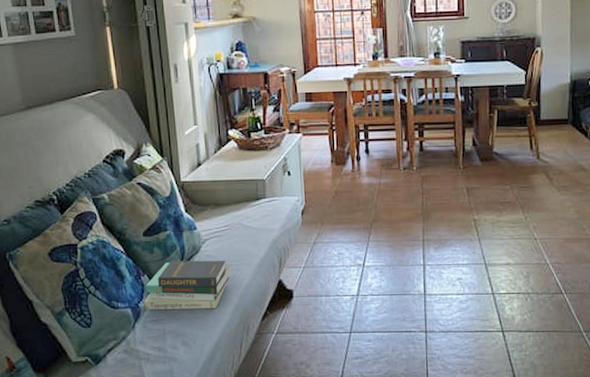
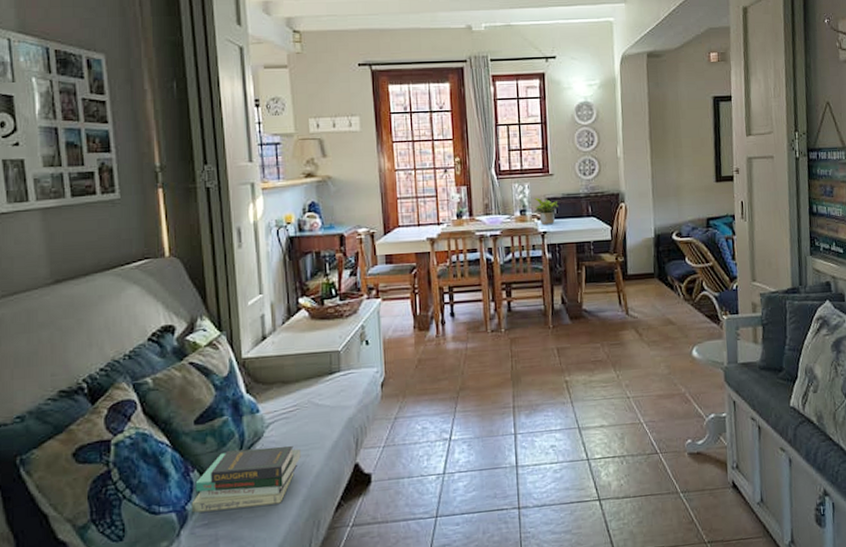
potted plant: none [448,41,473,68] -> present [534,198,559,225]

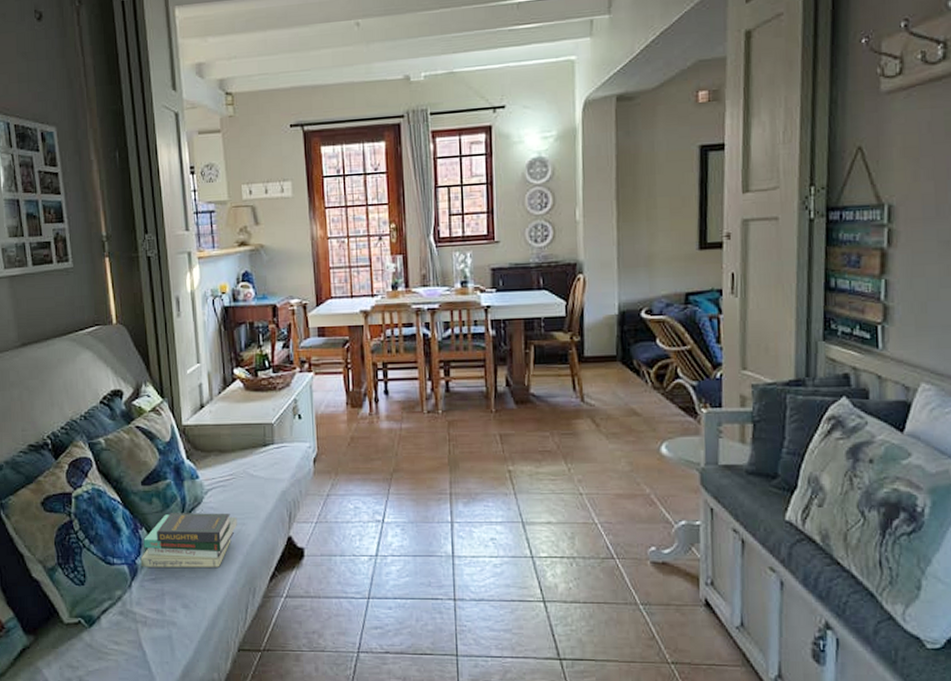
potted plant: present [534,198,559,225] -> none [477,268,505,299]

